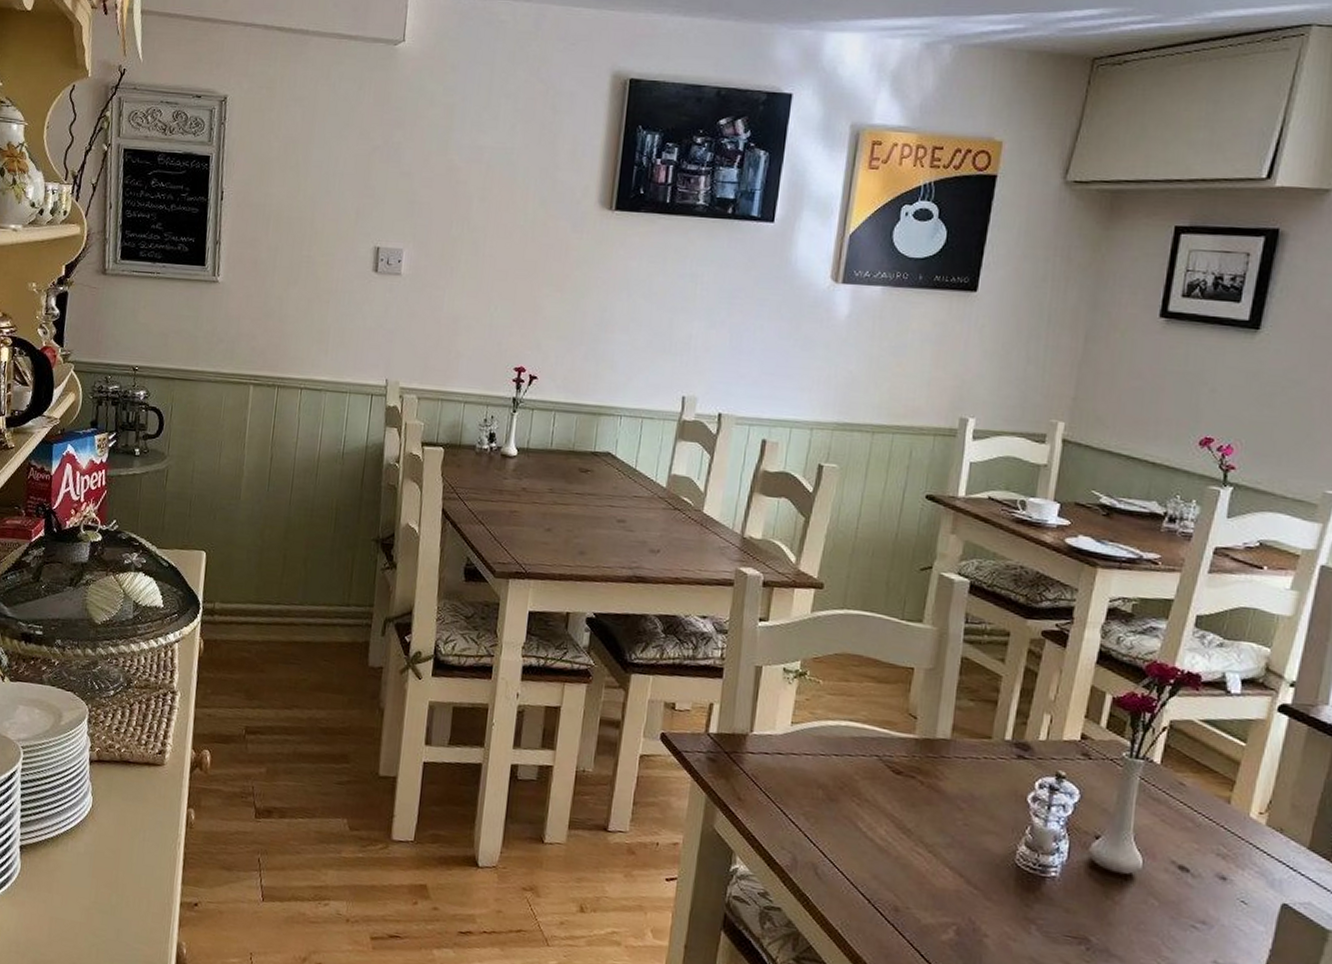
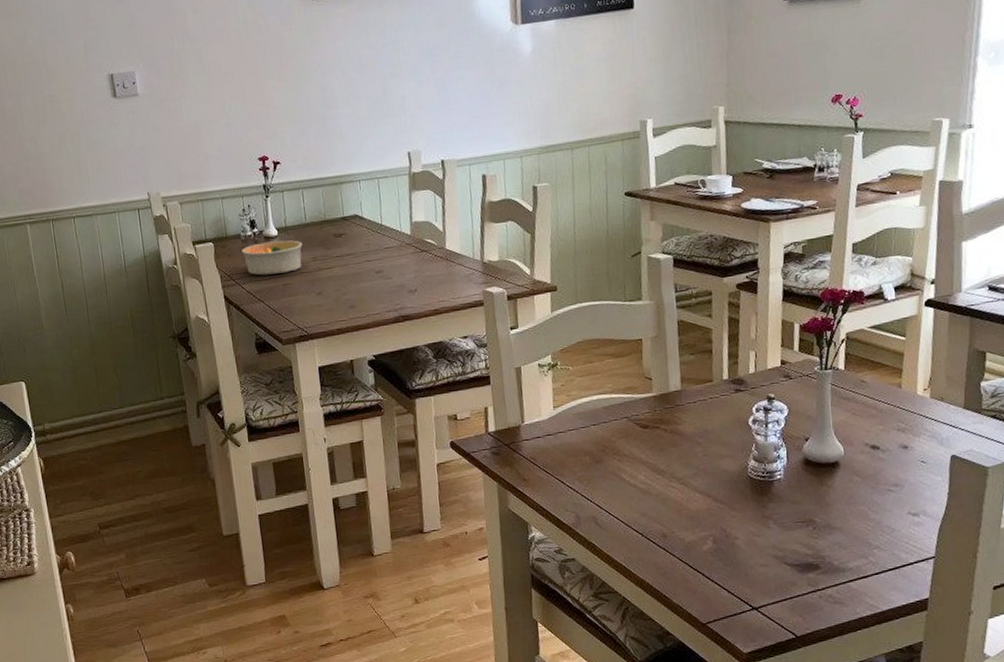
bowl: none [473,459,542,499] -> present [242,240,303,276]

